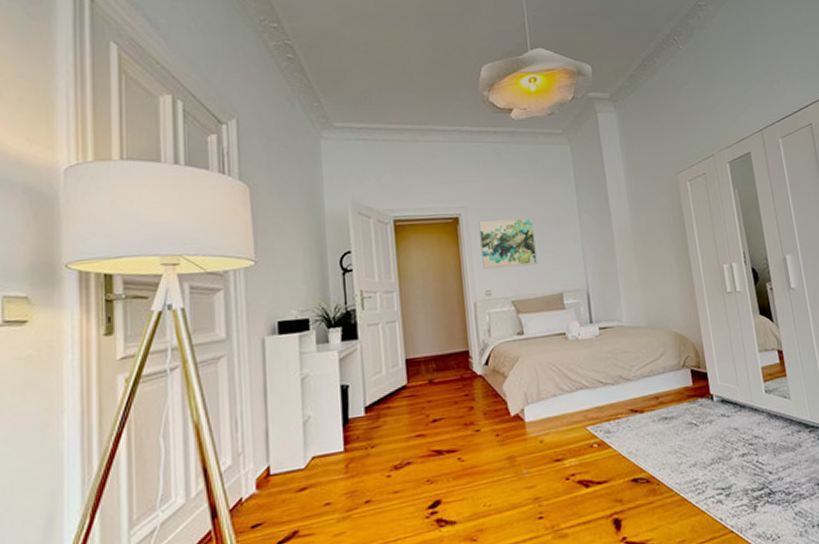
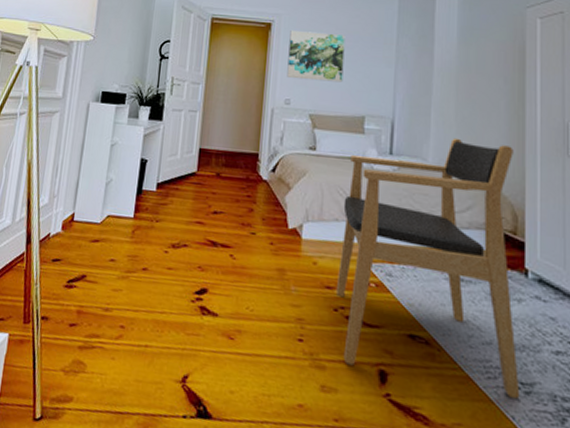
armchair: none [557,294,723,525] -> present [335,137,520,399]

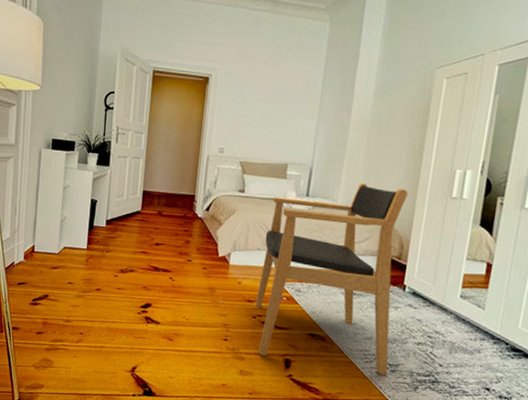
wall art: present [287,31,346,83] -> none [221,85,276,134]

